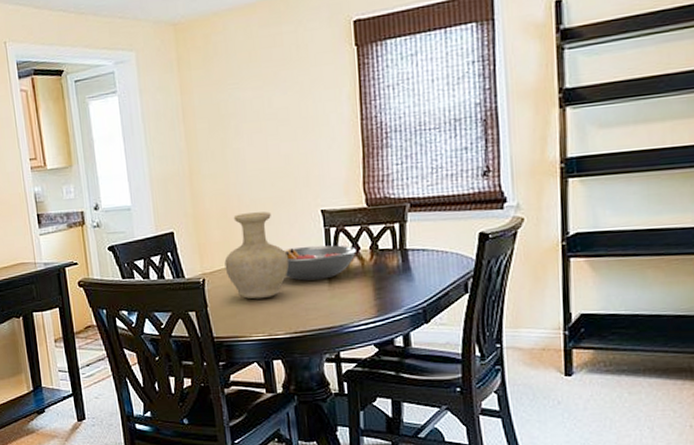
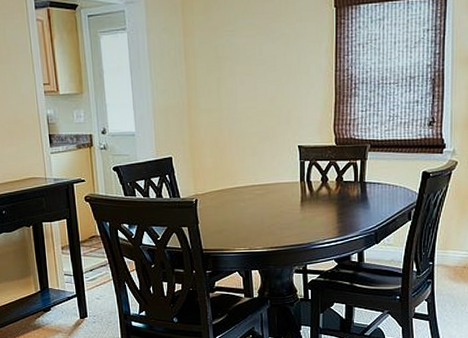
vase: present [224,211,290,300] -> none [215,144,270,219]
fruit bowl: present [284,245,356,281] -> none [265,176,325,205]

